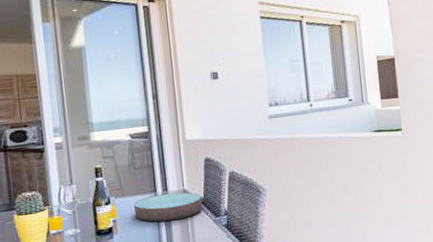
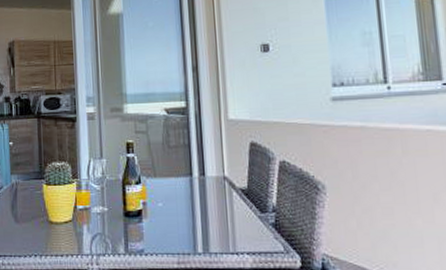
bowl: present [134,192,203,222] -> none [167,178,245,211]

